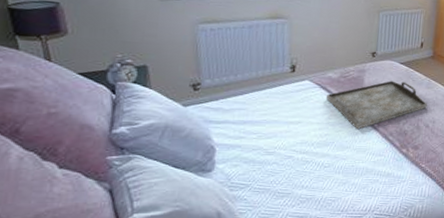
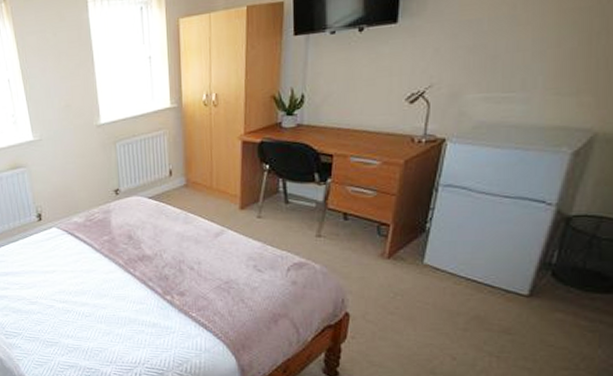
serving tray: present [327,81,427,130] -> none [76,218,188,276]

